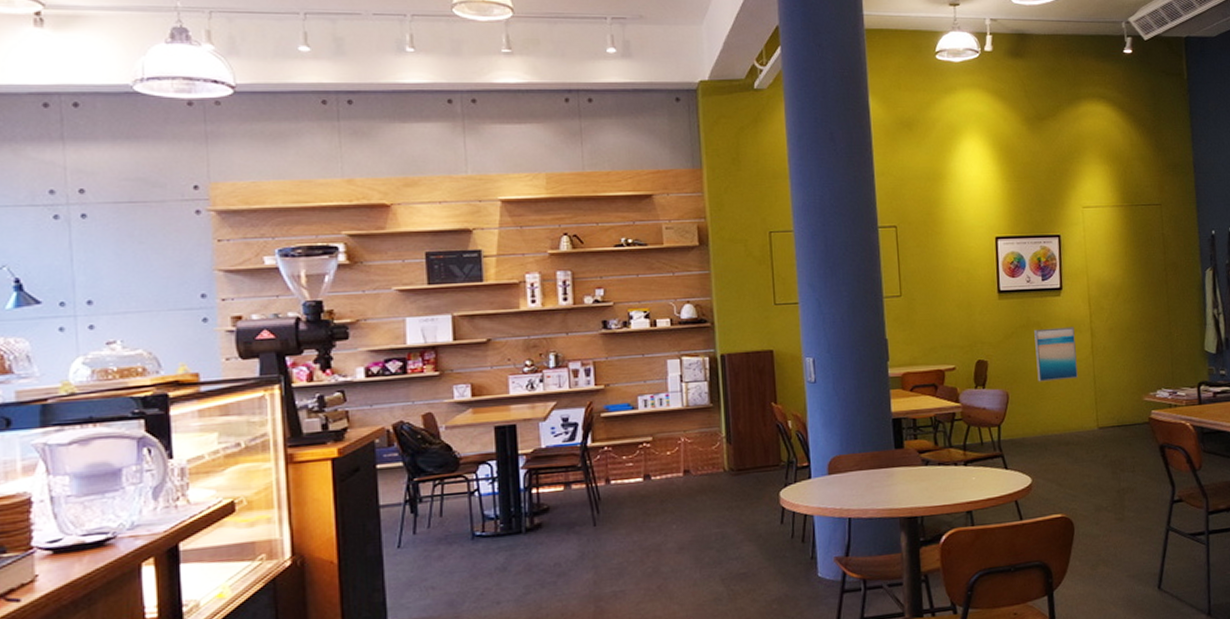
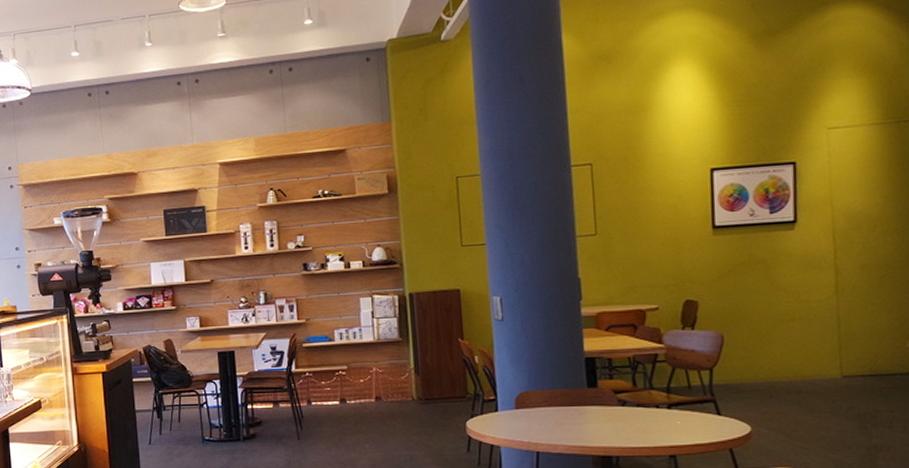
wall art: present [1034,327,1078,382] -> none [758,263,816,324]

